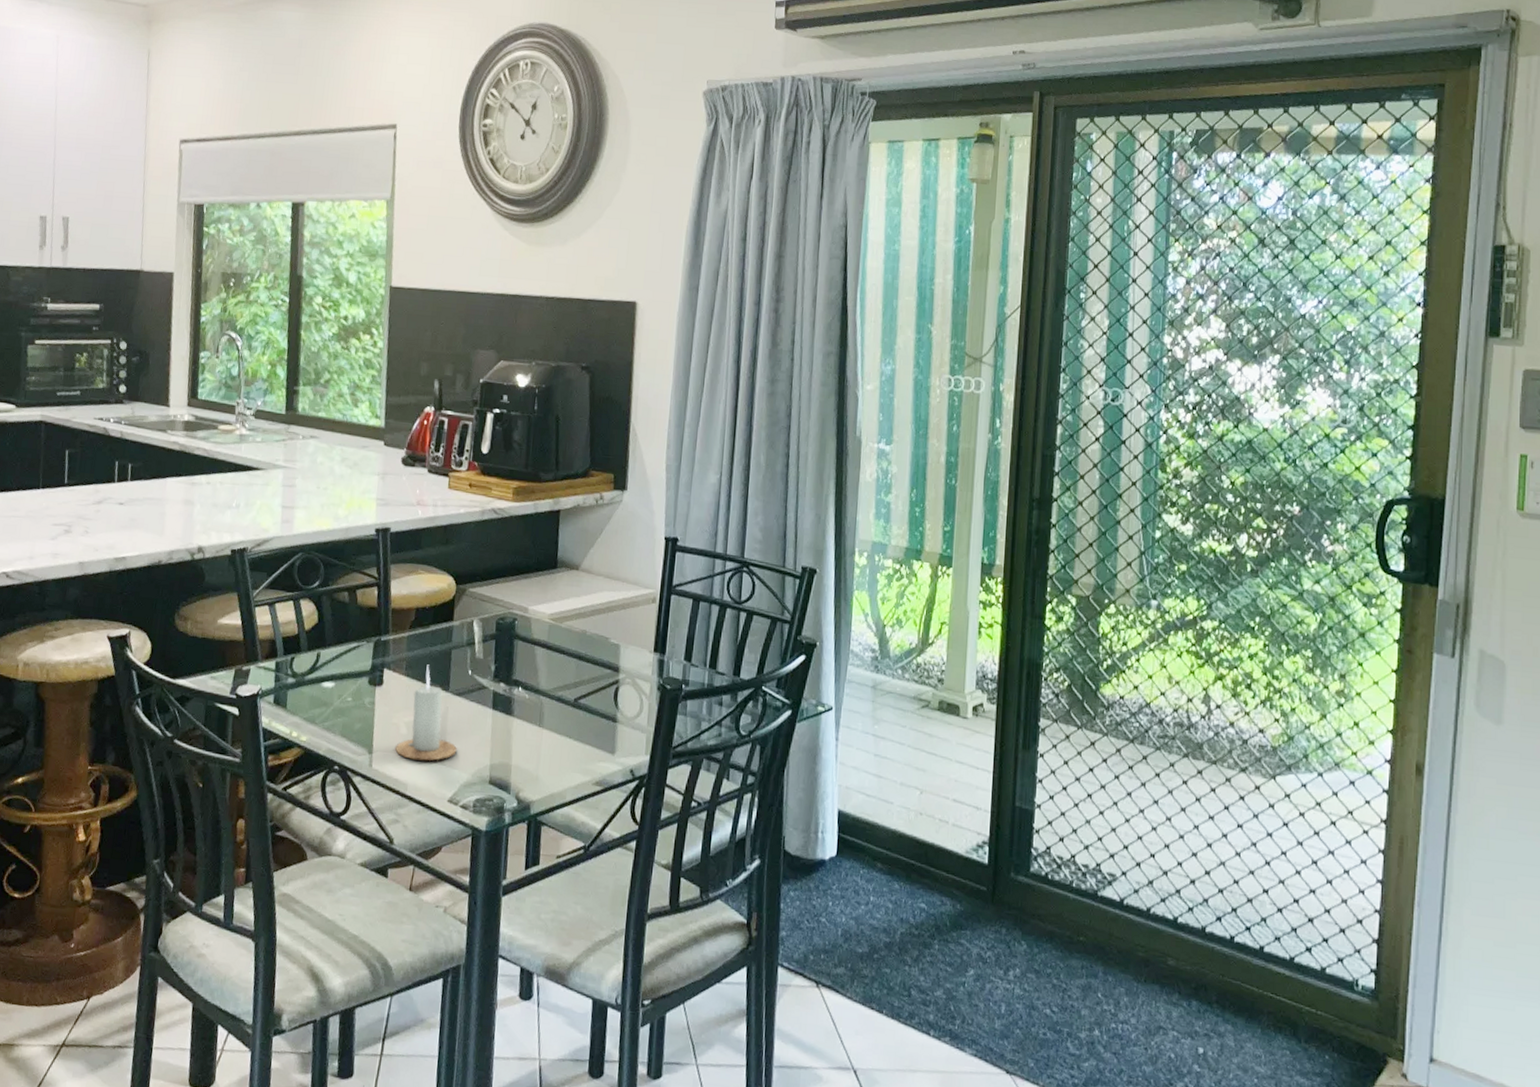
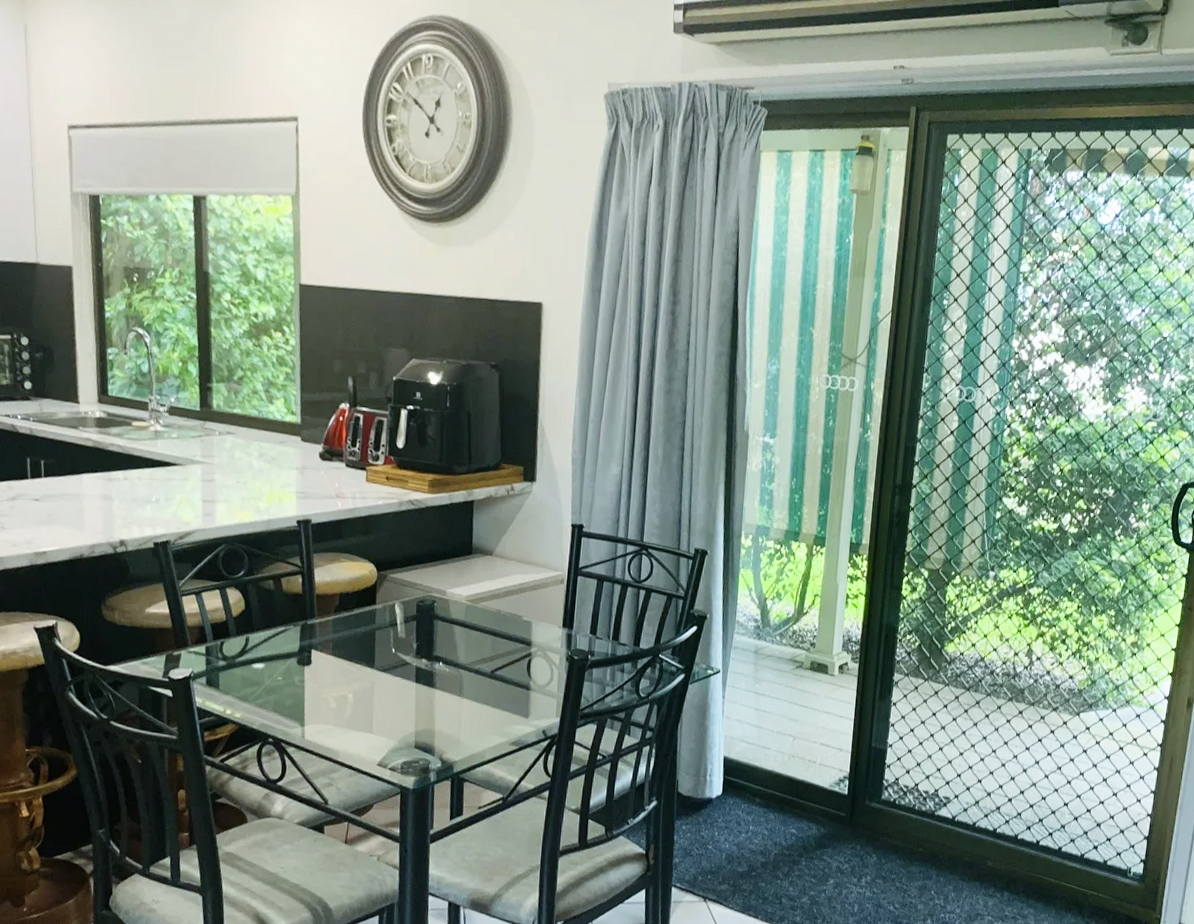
candle: present [395,664,457,761] -> none [326,644,384,731]

